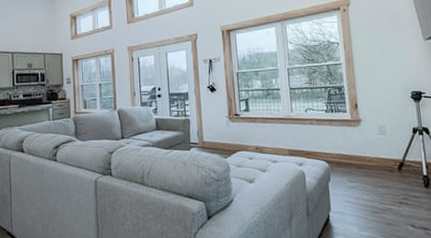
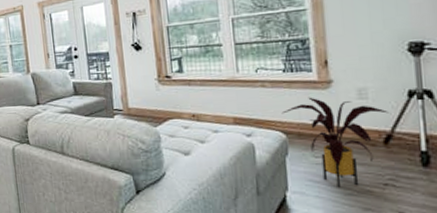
house plant: none [325,132,402,207] -> present [281,97,390,188]

